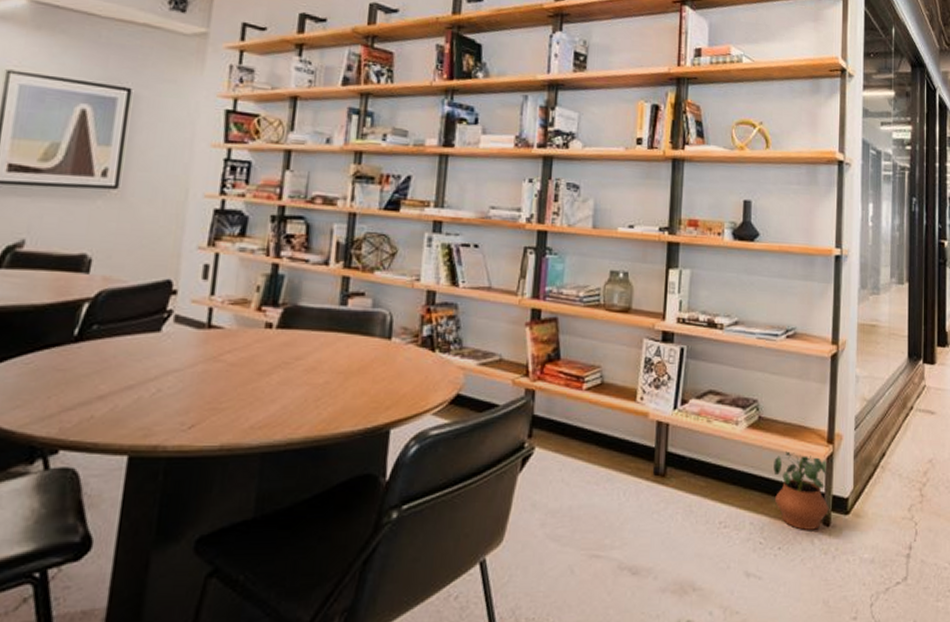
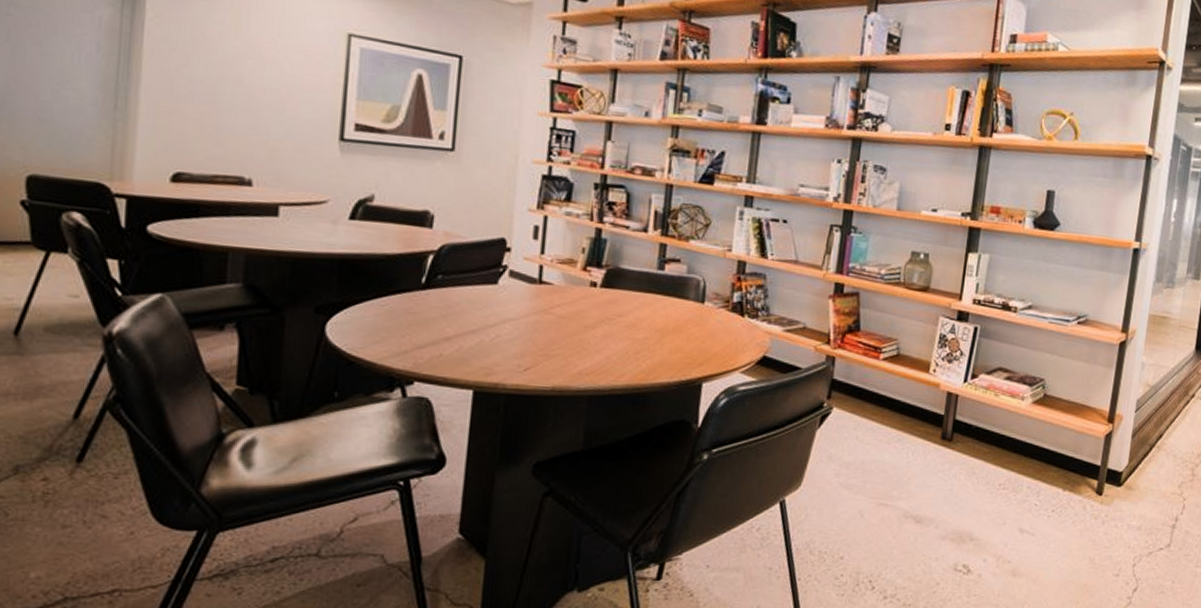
potted plant: present [773,451,829,530] -> none [1052,427,1106,497]

